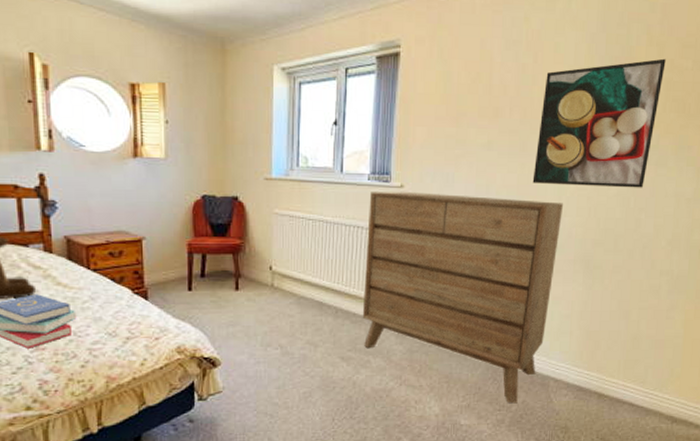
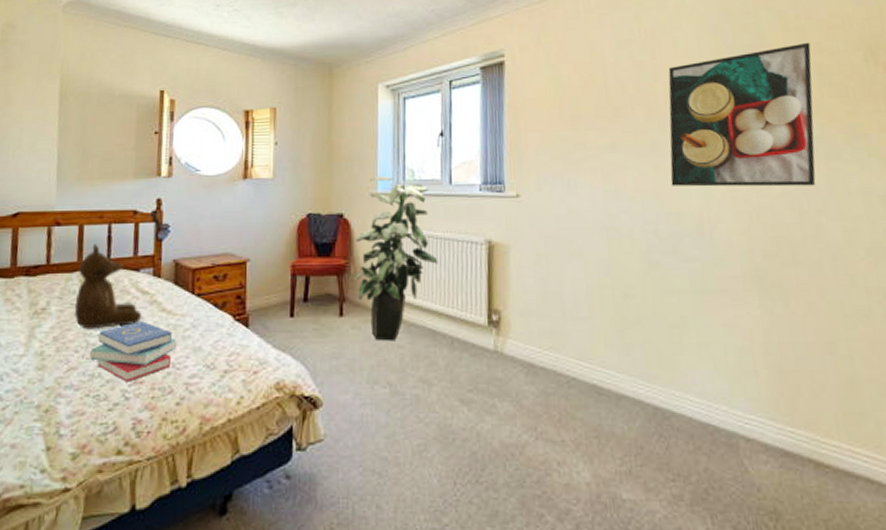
indoor plant: none [248,161,327,312] -> present [353,176,438,341]
dresser: present [362,192,563,404] -> none [482,202,720,472]

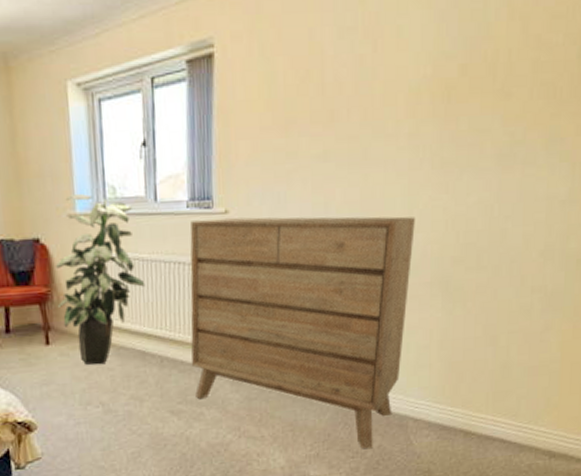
dresser: none [482,202,720,472] -> present [190,216,415,449]
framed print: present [668,42,816,187] -> none [378,34,531,197]

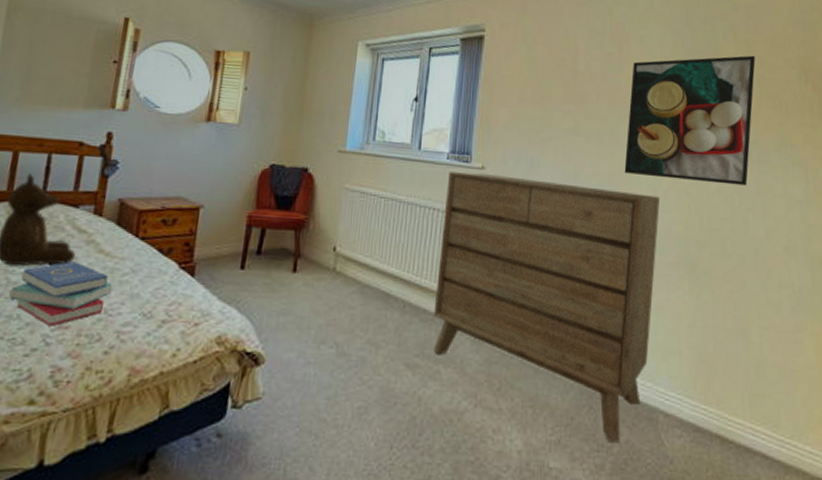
indoor plant: present [55,194,145,366] -> none [311,134,399,302]
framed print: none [378,34,531,197] -> present [624,55,756,186]

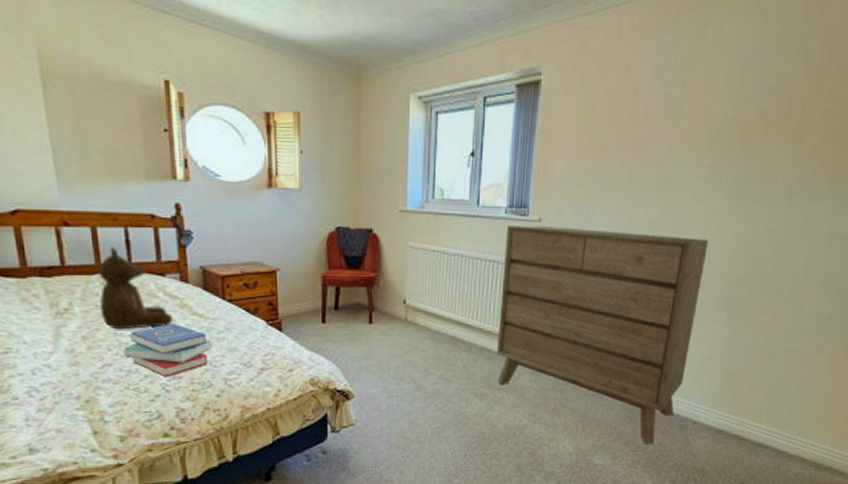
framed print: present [624,55,756,186] -> none [676,87,825,225]

